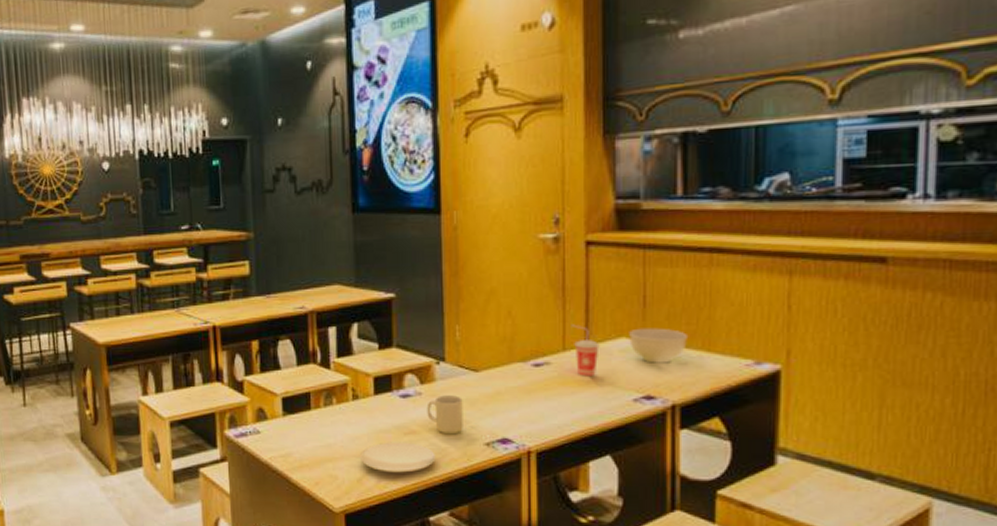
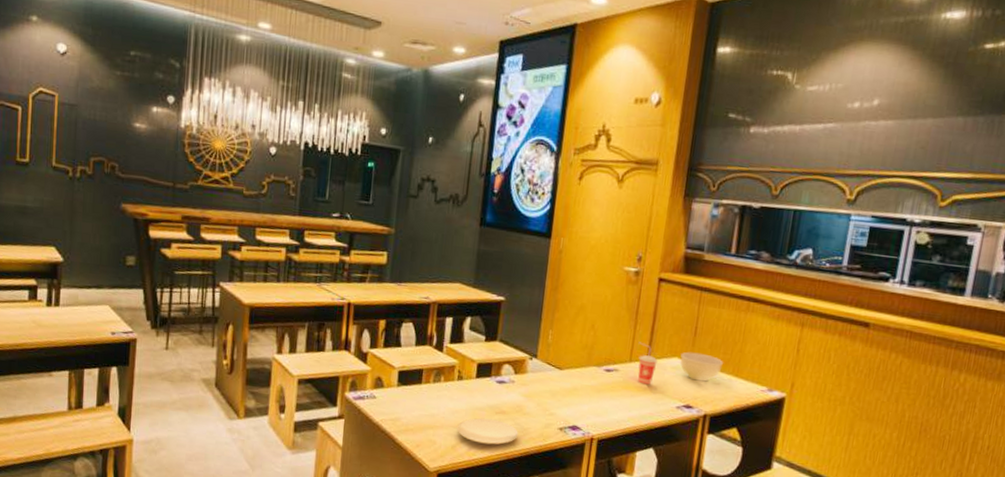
cup: present [426,395,463,435] -> none [516,385,547,418]

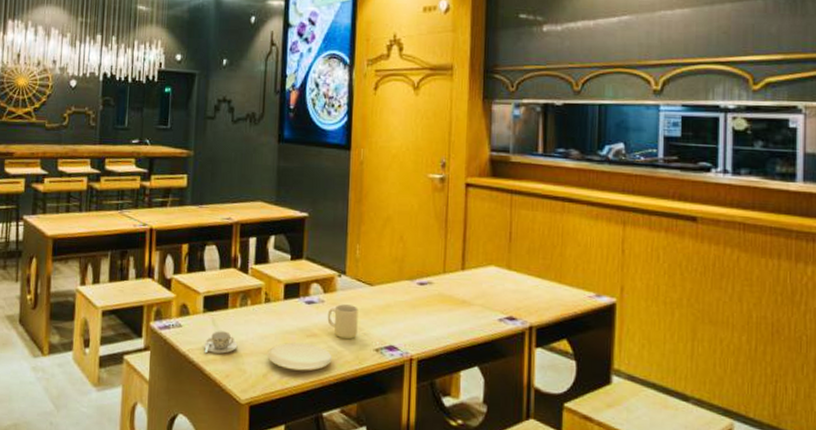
teacup: none [396,404,430,425] -> present [204,331,238,354]
cup: none [516,385,547,418] -> present [327,304,358,340]
beverage cup: present [638,342,658,385] -> none [450,251,473,297]
soup bowl: present [680,352,723,382] -> none [497,259,543,290]

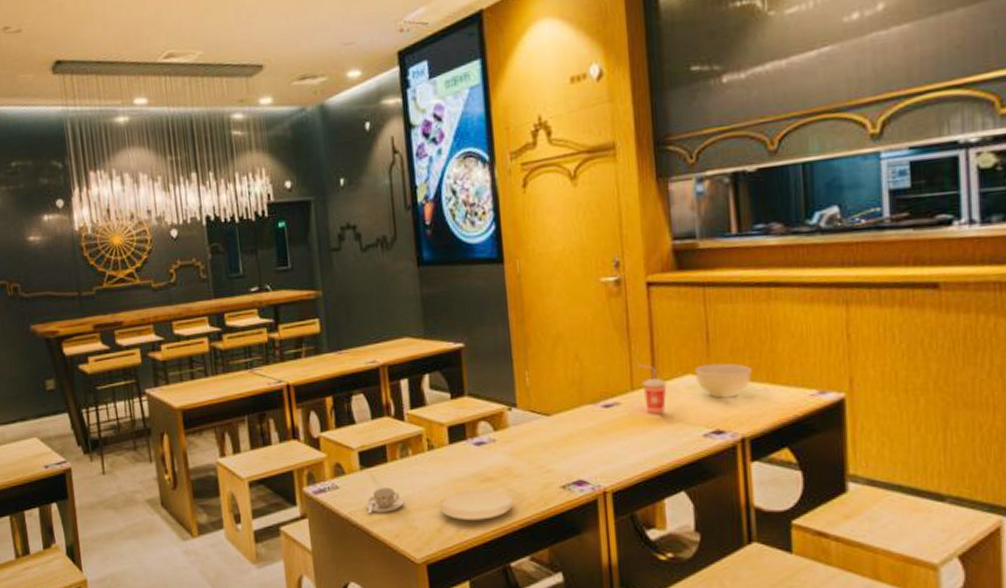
cup: present [327,304,358,340] -> none [501,440,539,480]
beverage cup: none [450,251,473,297] -> present [637,364,667,415]
soup bowl: none [497,259,543,290] -> present [695,363,752,398]

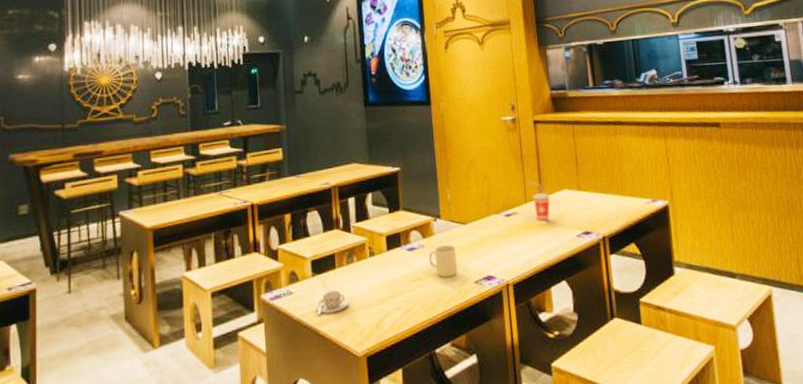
plate: present [439,489,513,521] -> none [378,287,438,316]
cup: none [501,440,539,480] -> present [428,245,458,278]
soup bowl: present [695,363,752,398] -> none [569,180,608,207]

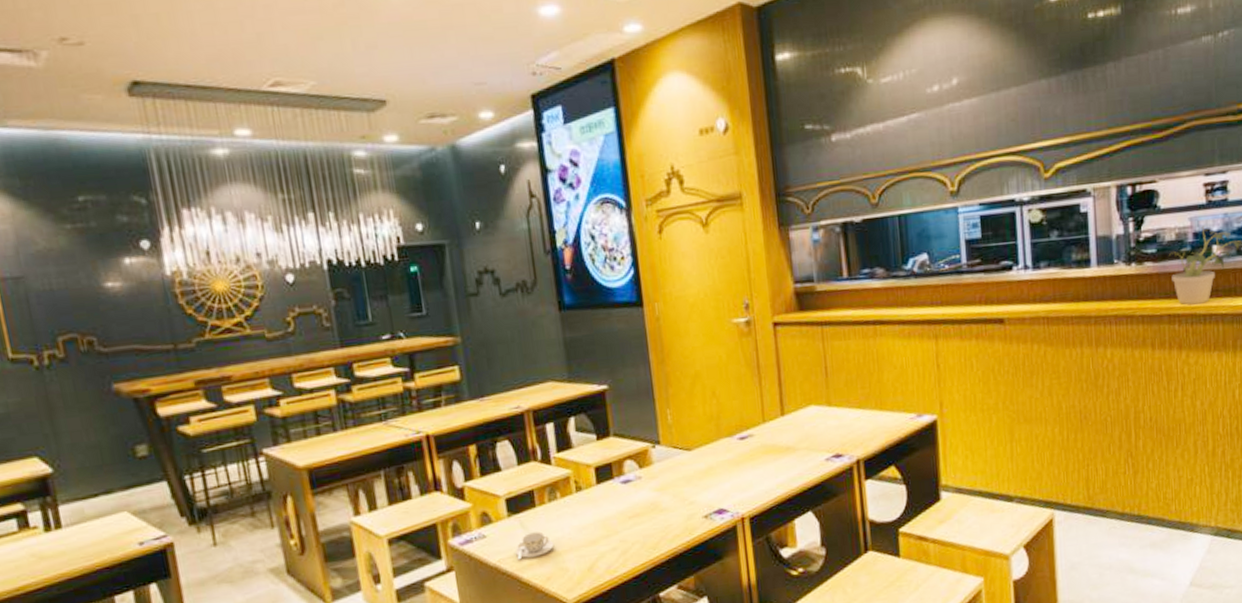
cup: present [428,245,458,278] -> none [647,475,683,513]
beverage cup: present [529,182,550,221] -> none [767,398,794,444]

